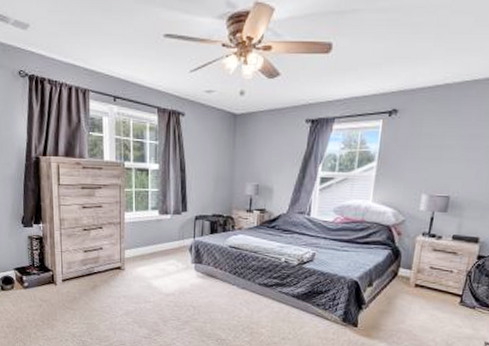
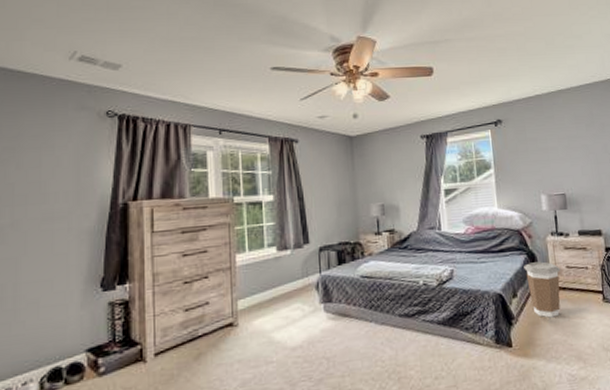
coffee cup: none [385,258,424,310] -> present [524,262,561,318]

